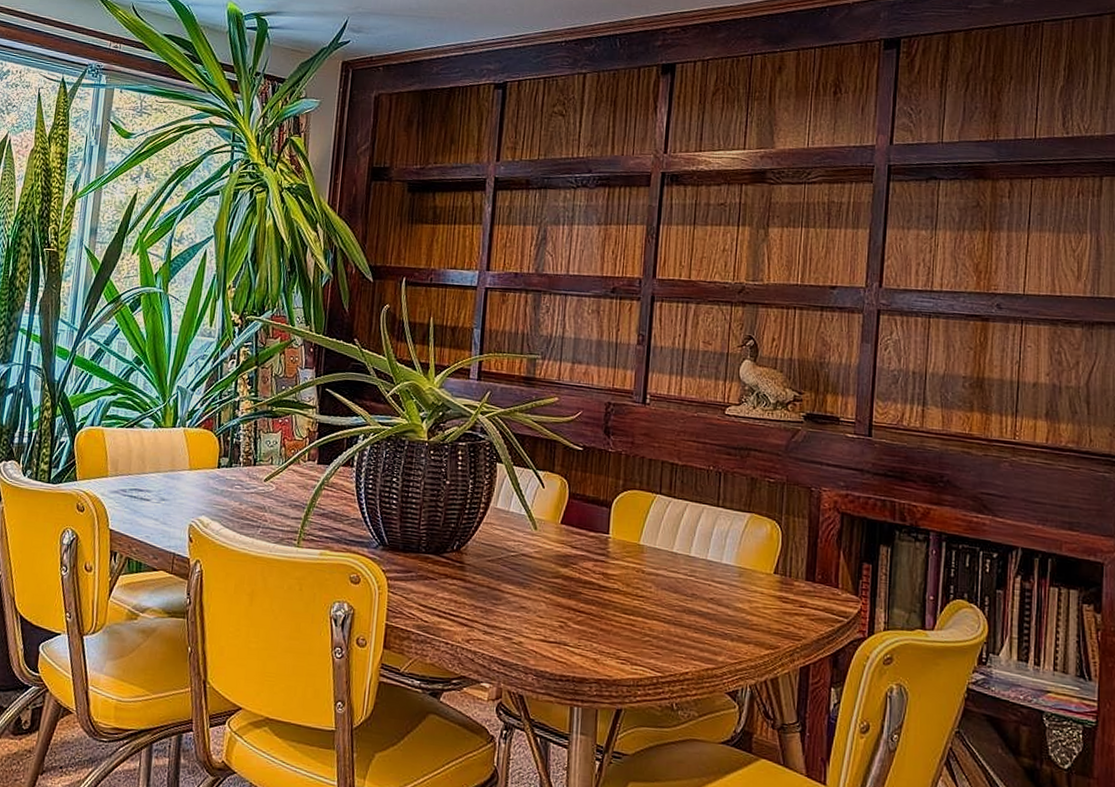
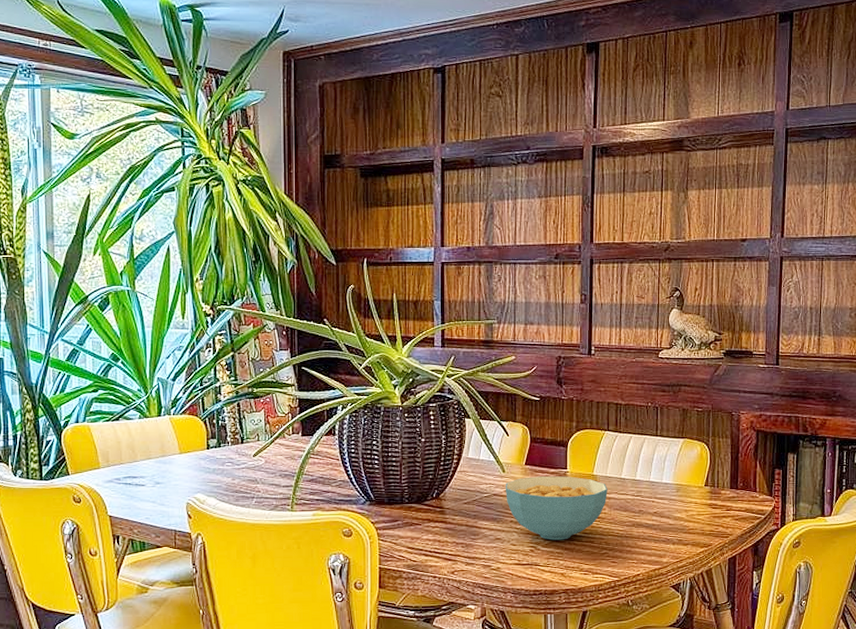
cereal bowl: none [535,538,656,619] -> present [505,476,608,541]

